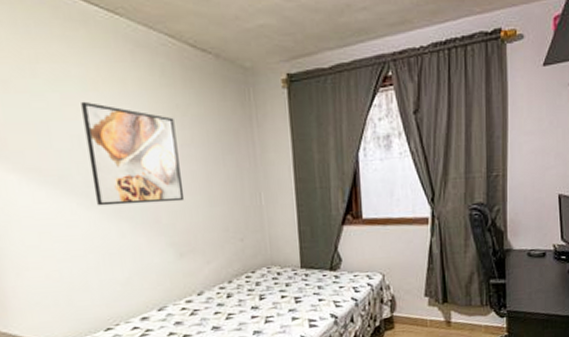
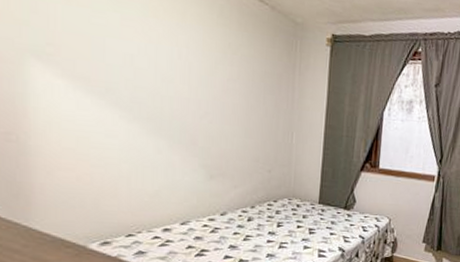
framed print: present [81,101,185,206] -> none [138,25,225,129]

